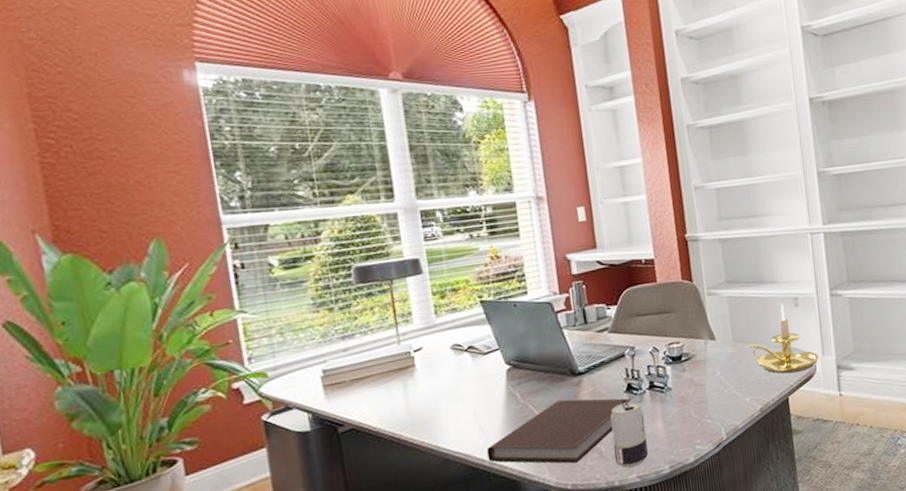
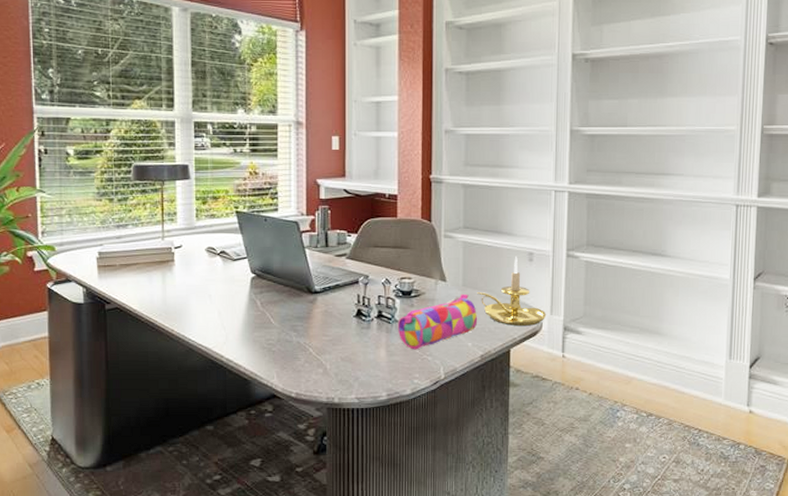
notebook: present [487,398,632,464] -> none [226,314,360,374]
beverage can: present [610,399,648,468] -> none [338,324,370,388]
pencil case: none [671,349,753,416] -> present [397,293,478,350]

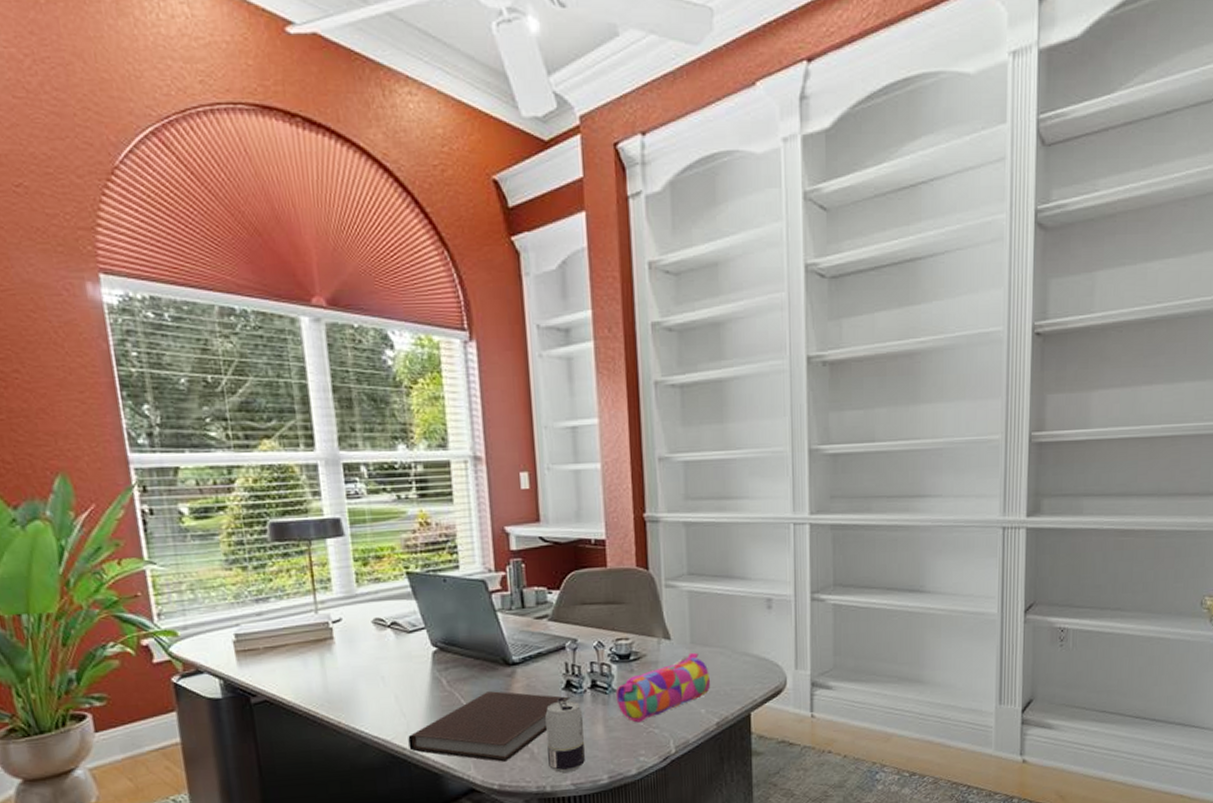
notebook: none [226,314,360,374] -> present [408,691,571,762]
beverage can: none [338,324,370,388] -> present [545,697,585,773]
candle holder: present [477,256,547,326] -> none [708,603,791,686]

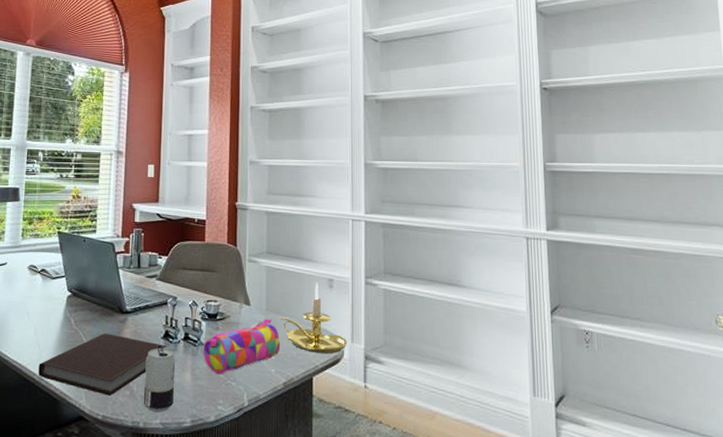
candle holder: none [708,603,791,686] -> present [280,282,348,353]

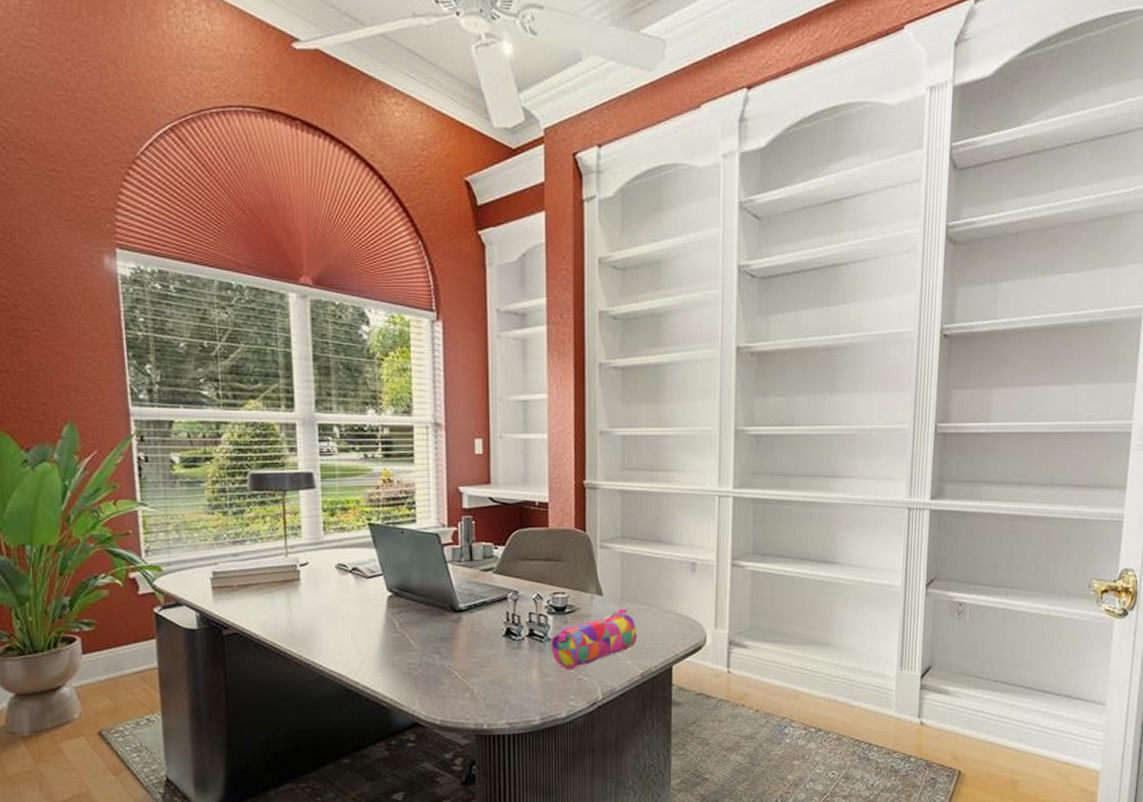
notebook: present [38,333,167,396] -> none [361,635,510,700]
beverage can: present [144,345,176,413] -> none [486,644,521,713]
candle holder: present [280,282,348,353] -> none [636,566,711,641]

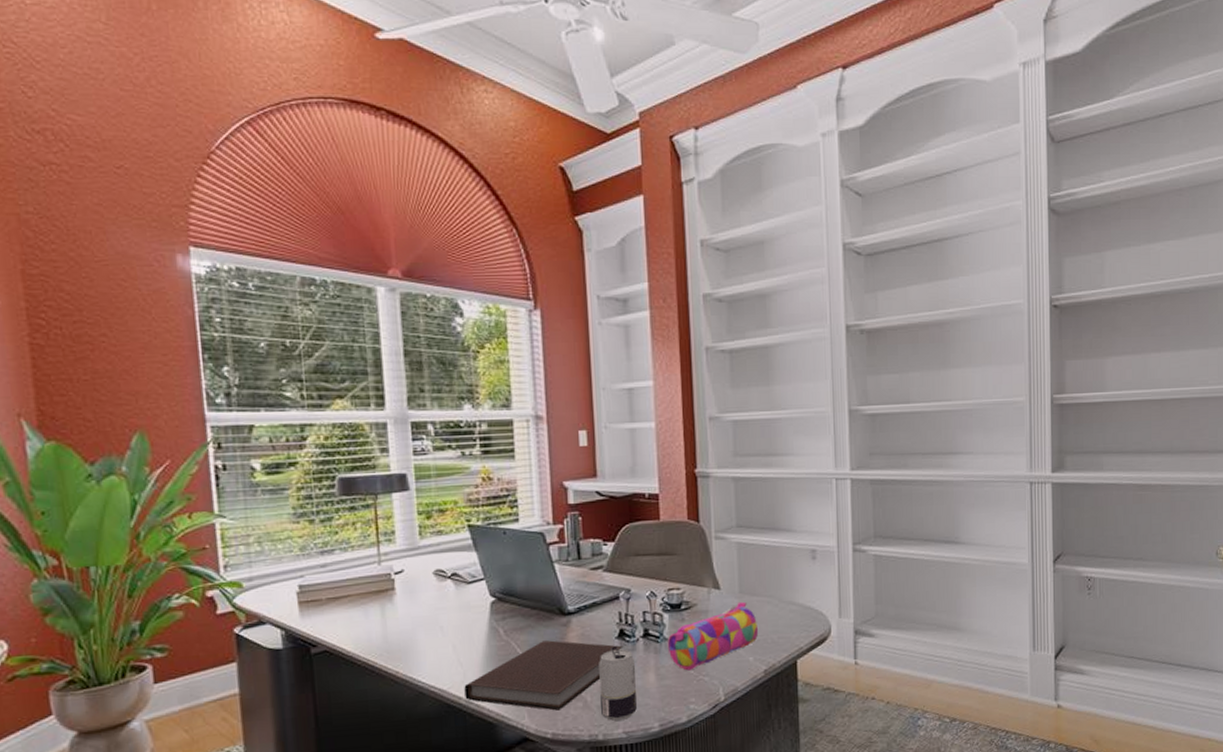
notebook: none [361,635,510,700] -> present [464,640,623,711]
beverage can: none [486,644,521,713] -> present [599,646,637,722]

